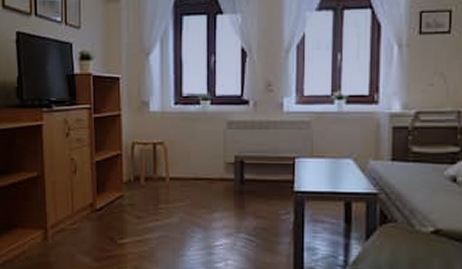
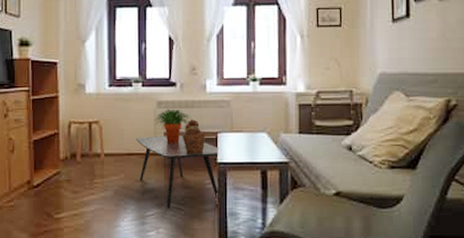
coffee table: none [204,160,297,241] -> present [136,136,220,210]
potted plant: none [223,129,266,168] -> present [154,108,192,143]
decorative container: none [255,142,282,180] -> present [182,119,206,153]

